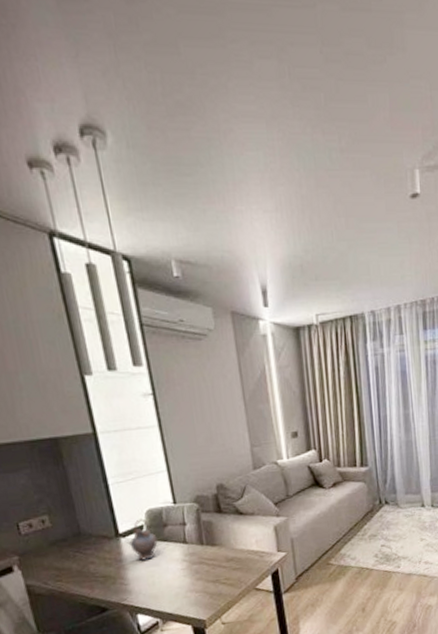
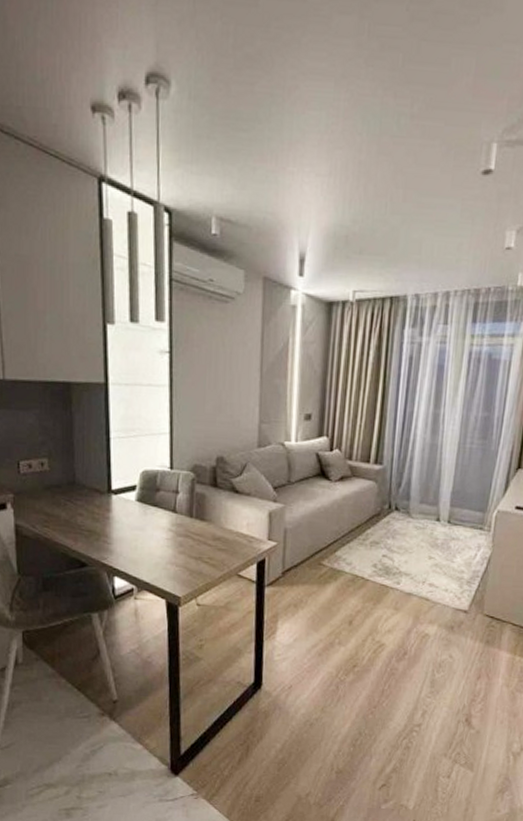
teapot: present [126,518,158,561] -> none [117,478,148,522]

